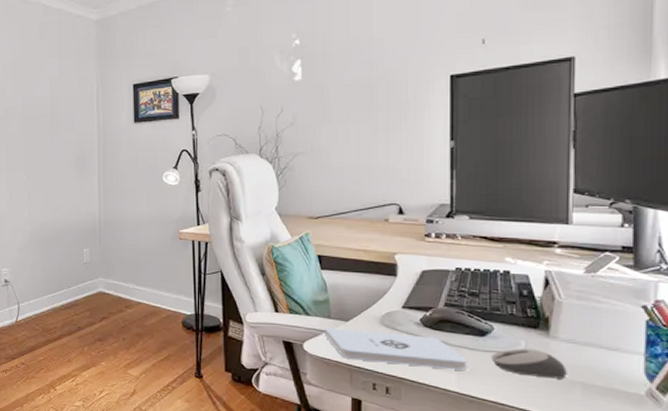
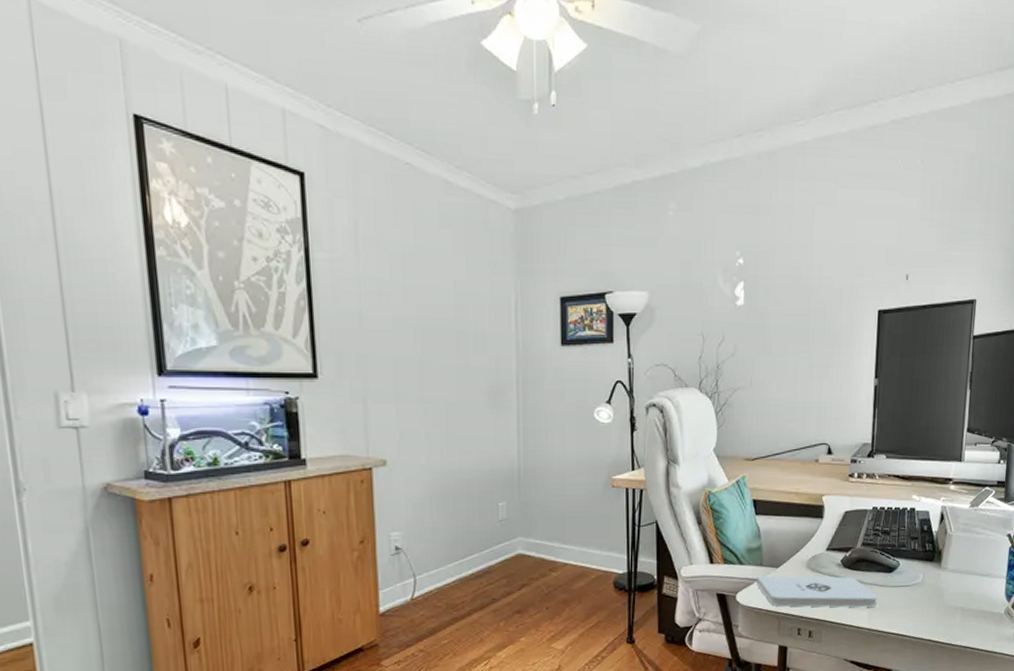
computer mouse: present [491,348,567,379] -> none [896,580,952,607]

